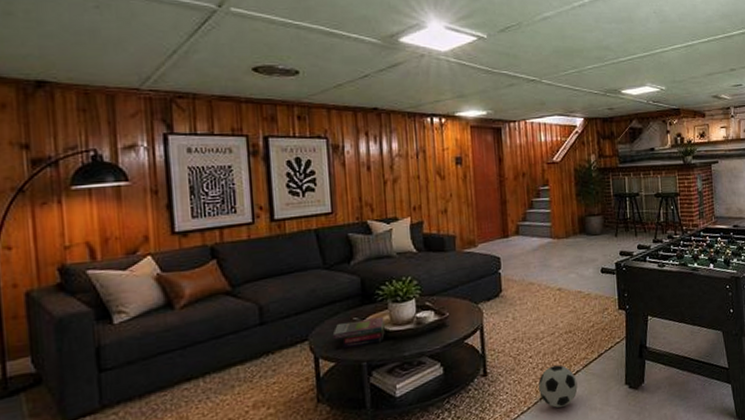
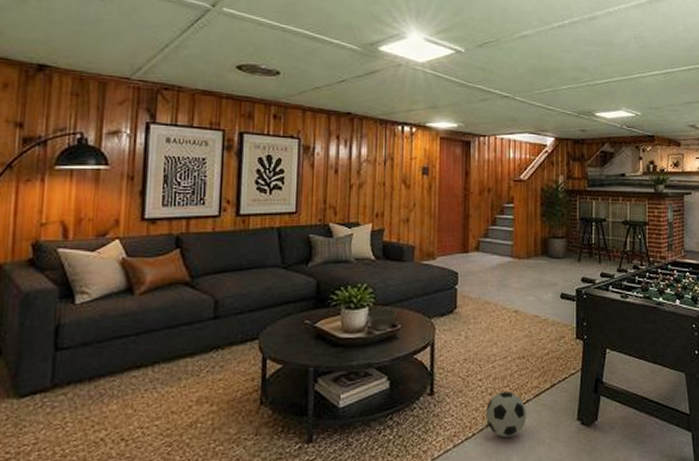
books: present [332,317,385,349] -> none [282,323,335,352]
bowl: none [414,298,444,322] -> present [366,308,397,332]

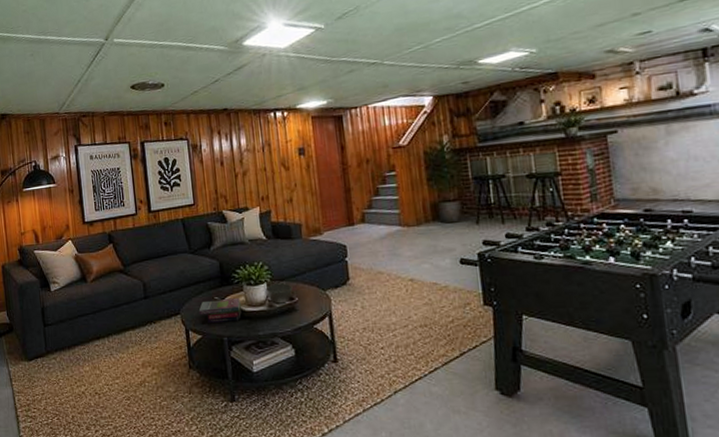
books: none [282,323,335,352] -> present [198,298,242,324]
soccer ball: present [486,391,527,438] -> none [392,359,437,405]

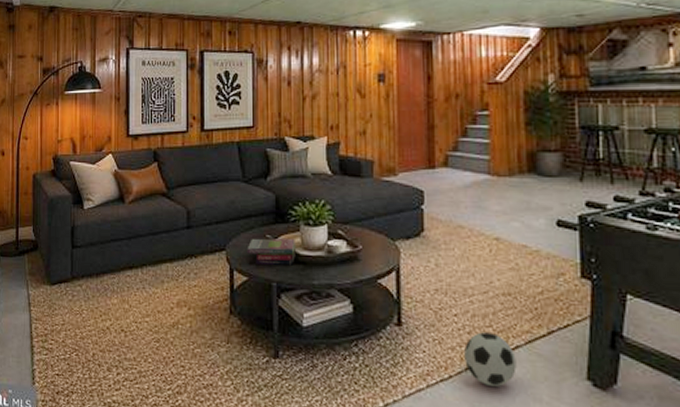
bowl: present [265,283,293,305] -> none [326,227,357,252]
soccer ball: none [392,359,437,405] -> present [464,332,517,388]

